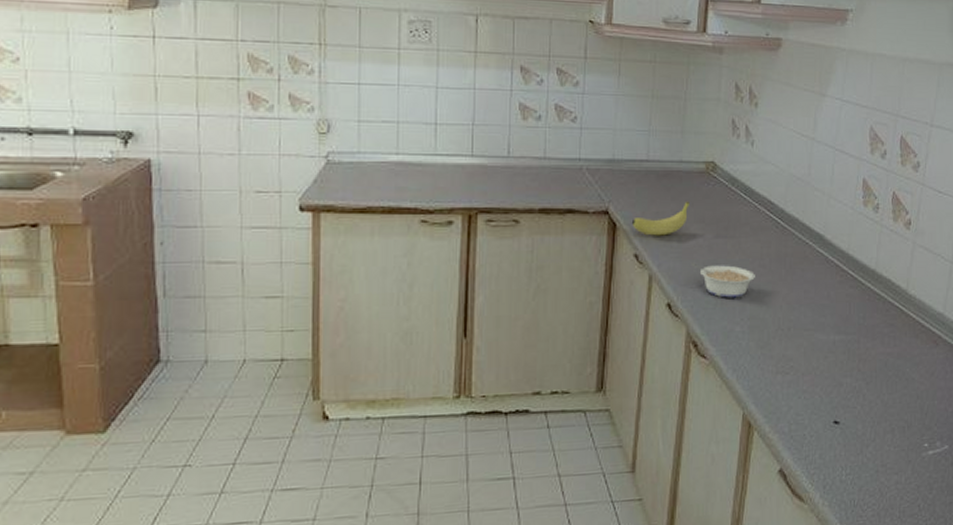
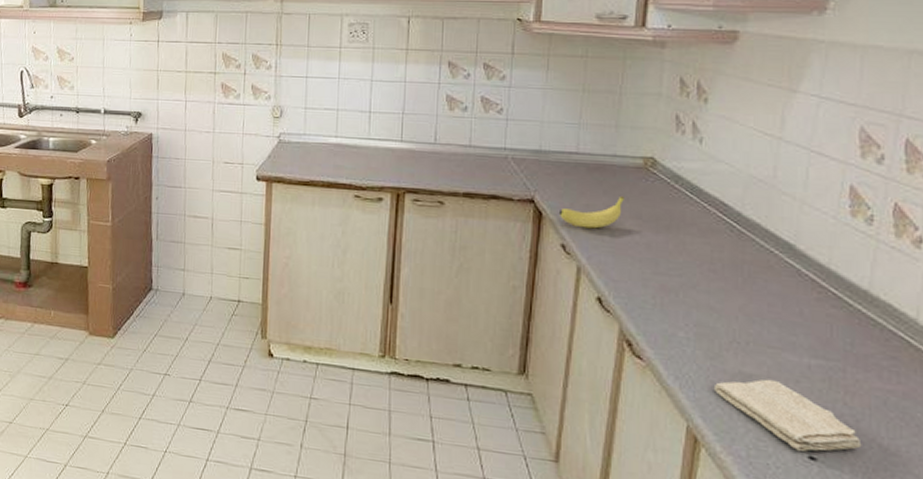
legume: present [691,263,755,298] -> none [625,259,703,302]
washcloth: none [763,358,870,418] -> present [713,379,862,451]

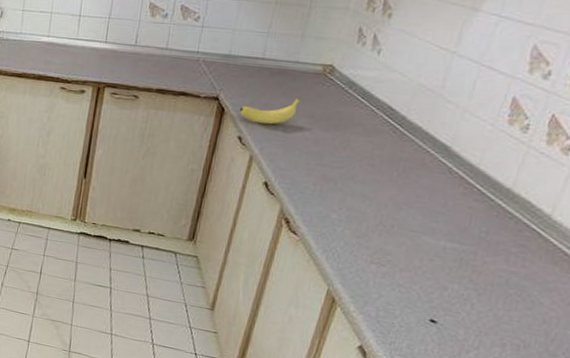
washcloth: present [713,379,862,451] -> none [355,256,480,317]

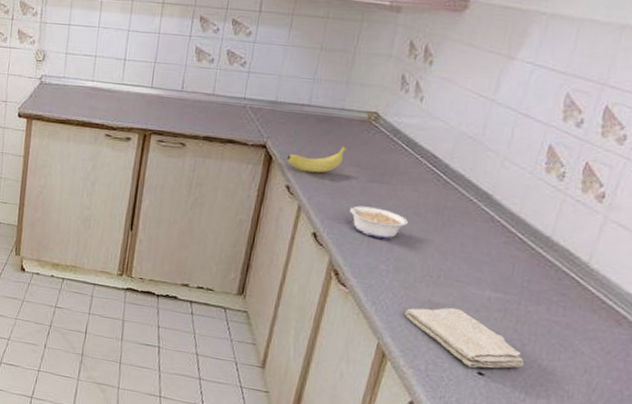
legume: none [293,151,362,190] -> present [341,201,408,240]
washcloth: none [355,256,480,317] -> present [404,307,525,368]

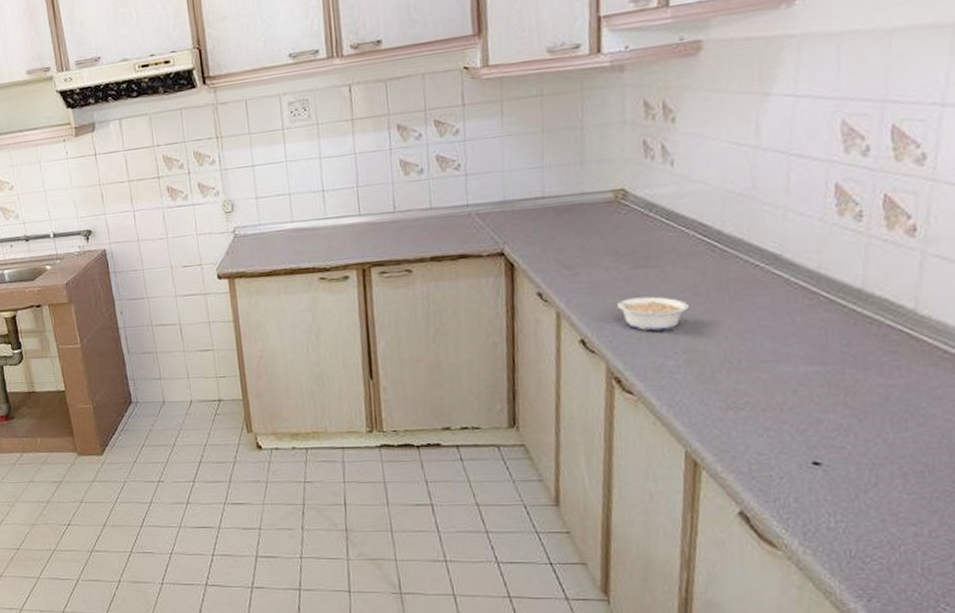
fruit: present [286,145,347,174] -> none [530,233,598,273]
washcloth: present [404,307,525,368] -> none [708,393,867,458]

